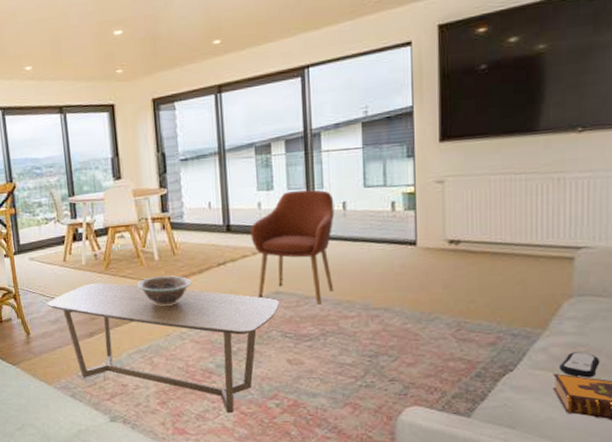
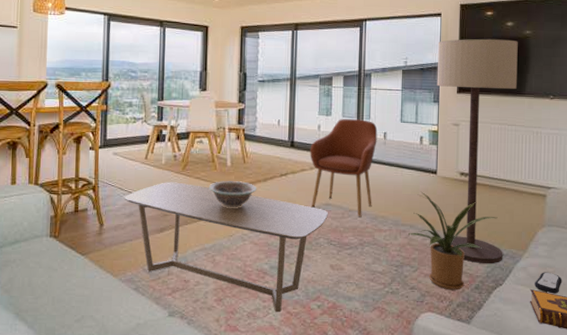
house plant: none [383,267,504,380] -> present [409,191,498,290]
floor lamp: none [408,60,527,348] -> present [436,38,518,264]

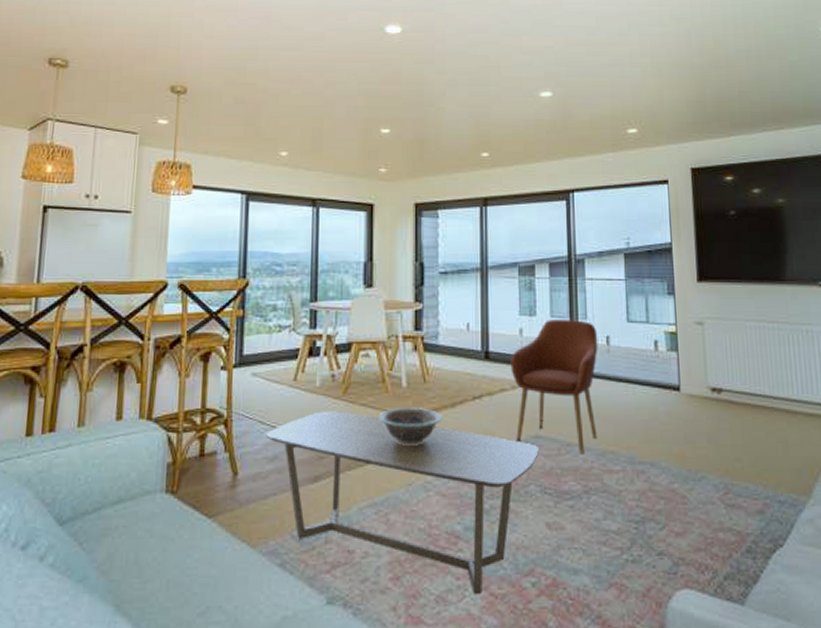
house plant: present [409,191,498,290] -> none [649,415,767,556]
floor lamp: present [436,38,518,264] -> none [667,210,781,516]

